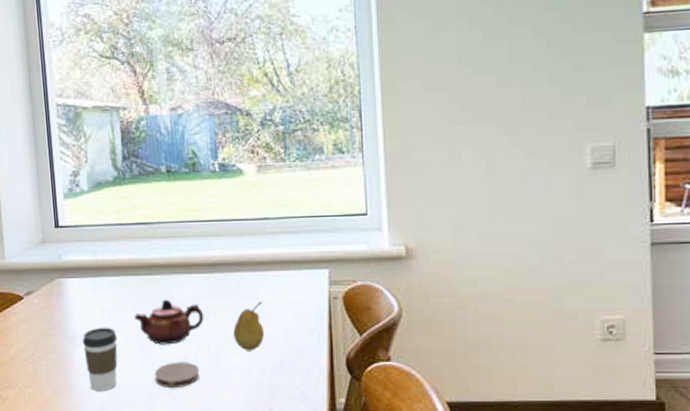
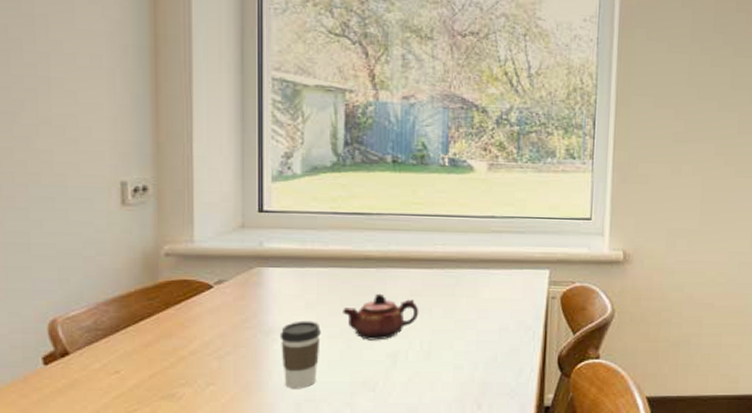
coaster: present [154,362,200,389] -> none [359,358,409,386]
fruit: present [233,301,265,351] -> none [448,298,482,348]

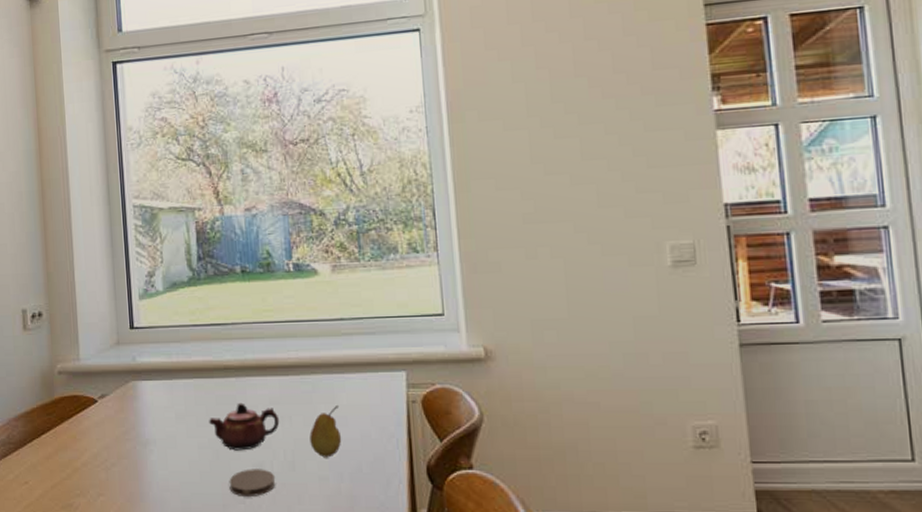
coffee cup: present [279,320,321,389] -> none [155,432,192,501]
coaster: none [359,358,409,386] -> present [229,469,276,498]
fruit: none [448,298,482,348] -> present [309,404,342,458]

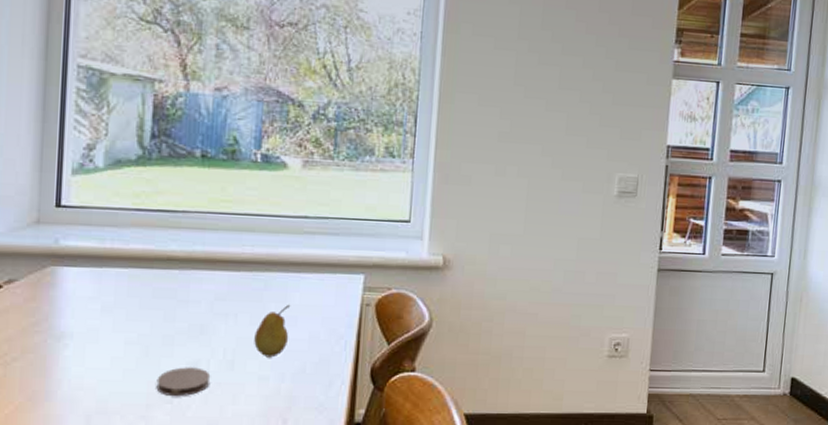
teapot: present [209,402,280,451] -> none [141,297,224,348]

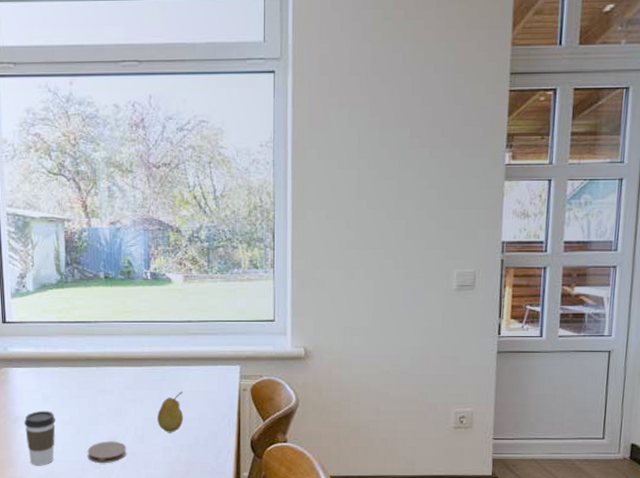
coffee cup: none [71,325,117,400] -> present [24,410,56,466]

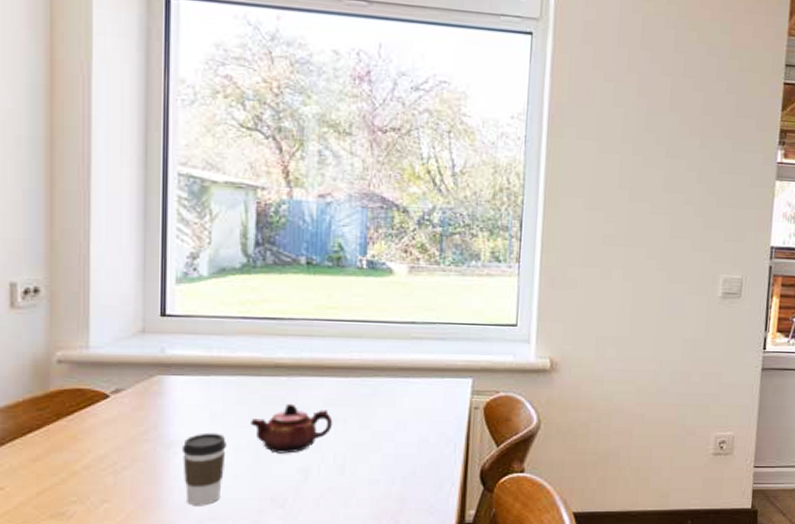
teapot: none [72,388,133,427] -> present [251,403,333,454]
coaster: present [87,441,127,464] -> none [267,472,322,502]
fruit: present [157,391,184,433] -> none [364,408,400,462]

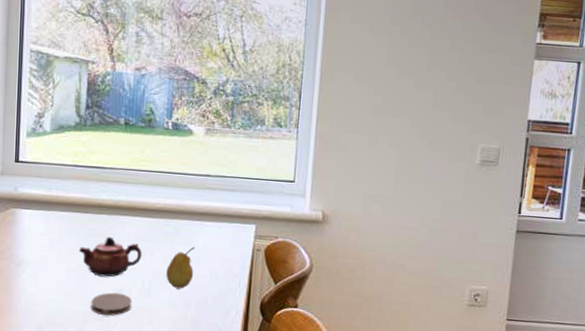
coffee cup: present [181,432,226,506] -> none [27,255,61,314]
coaster: none [267,472,322,502] -> present [90,292,132,316]
fruit: none [364,408,400,462] -> present [166,246,196,289]

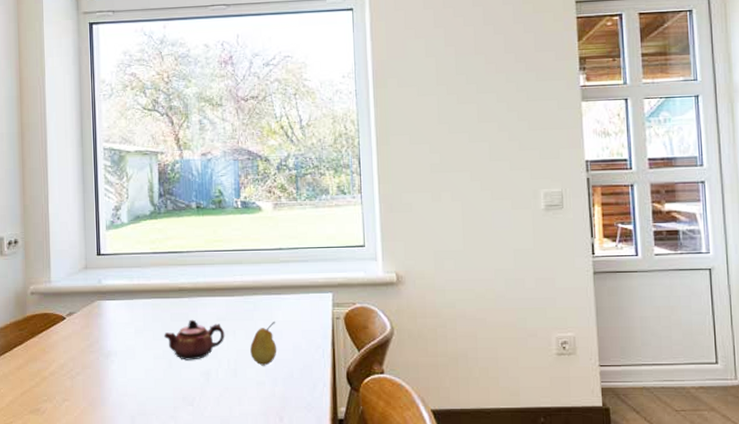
coaster: present [90,292,132,316] -> none [180,376,220,400]

